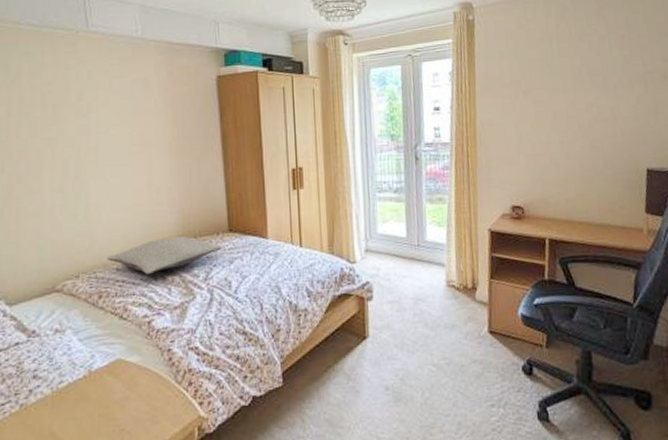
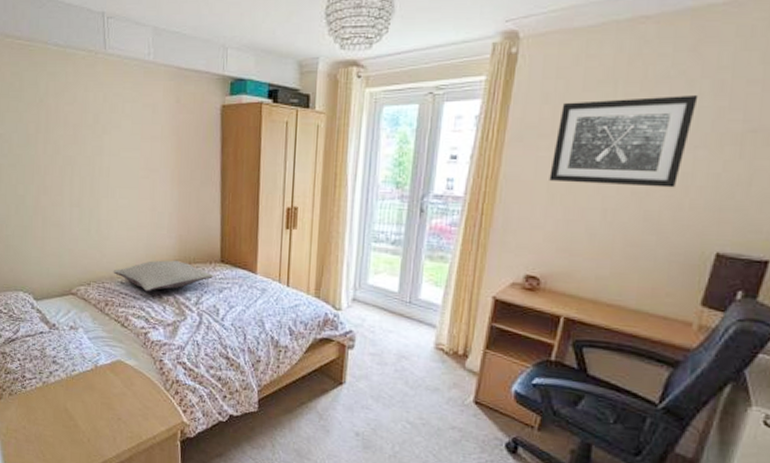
wall art: none [515,48,610,123] -> present [549,96,699,188]

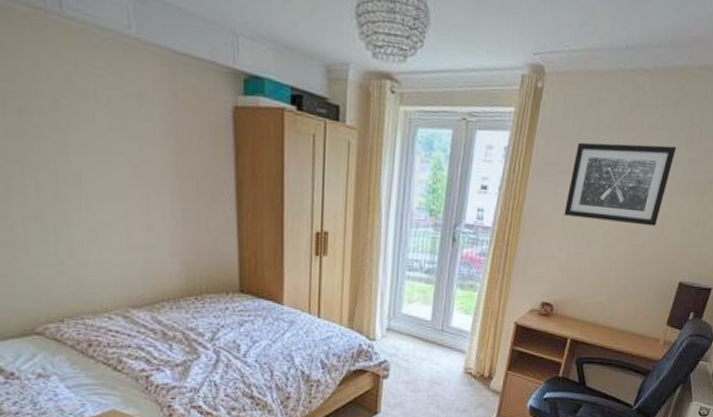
pillow: present [113,260,214,292] -> none [96,289,232,328]

